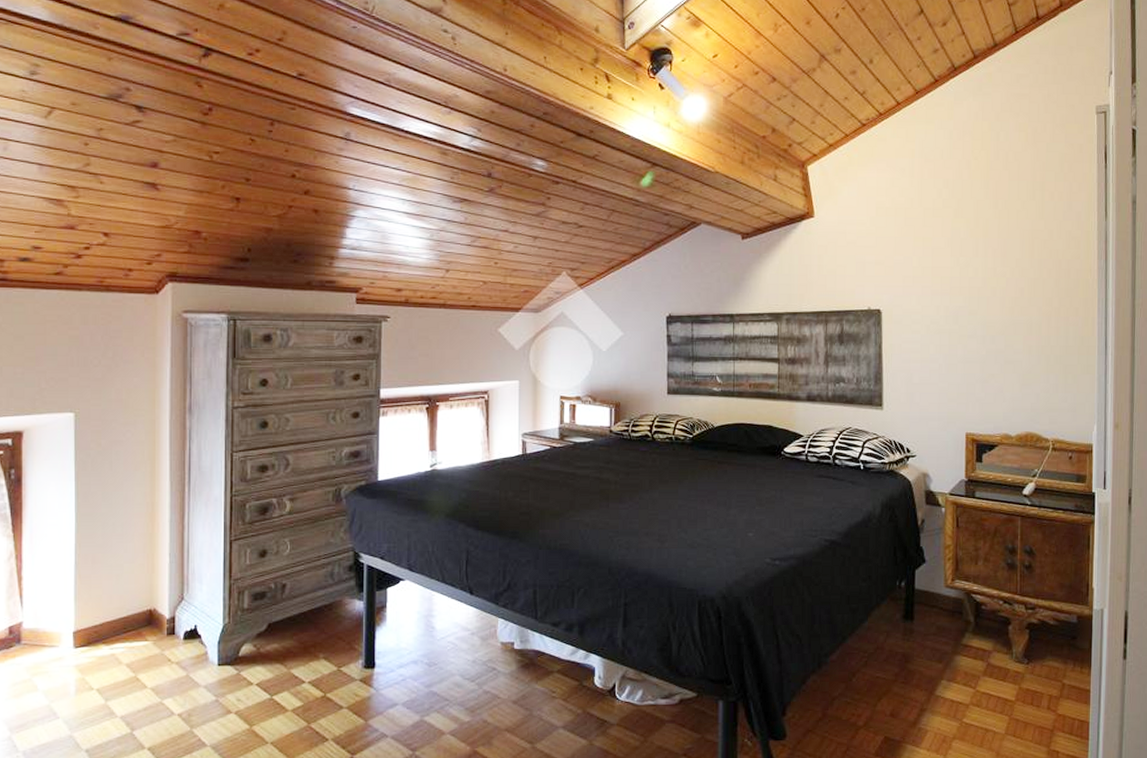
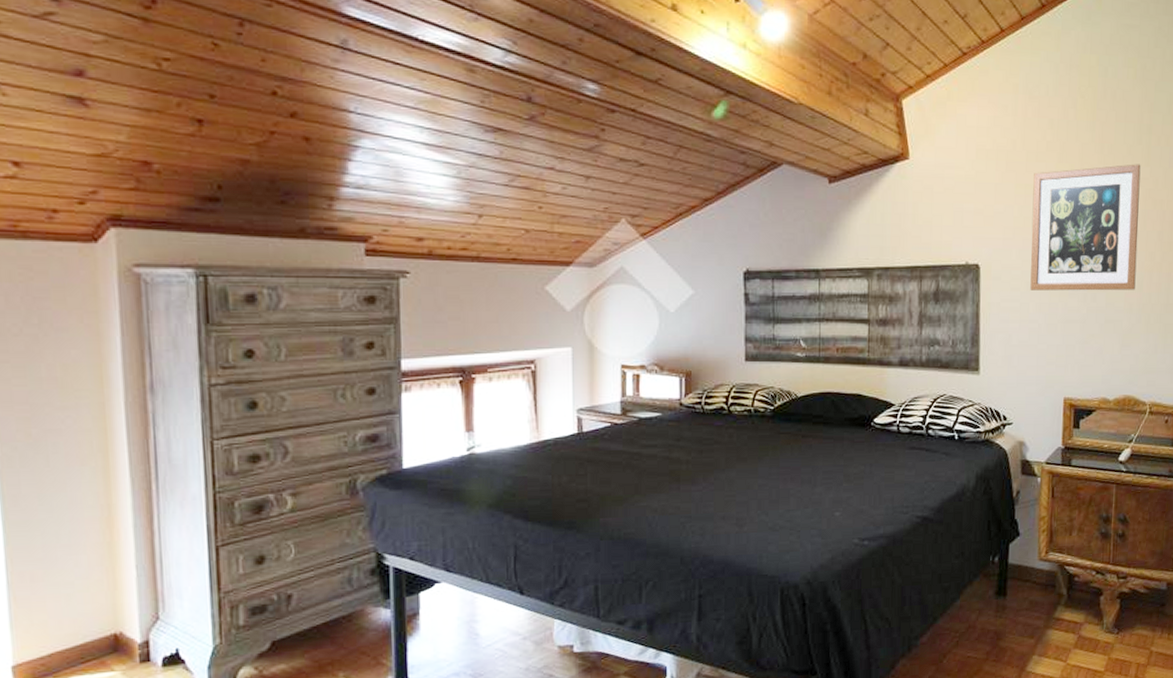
wall art: none [930,217,1035,334] -> present [1030,164,1141,291]

